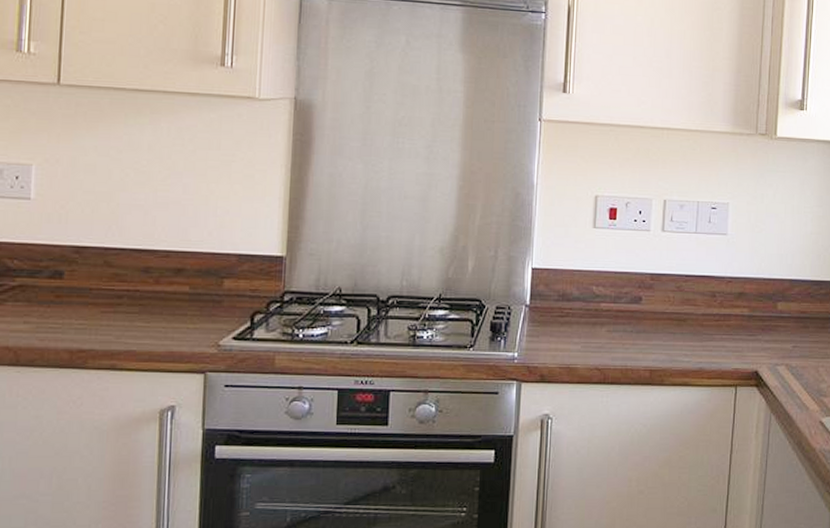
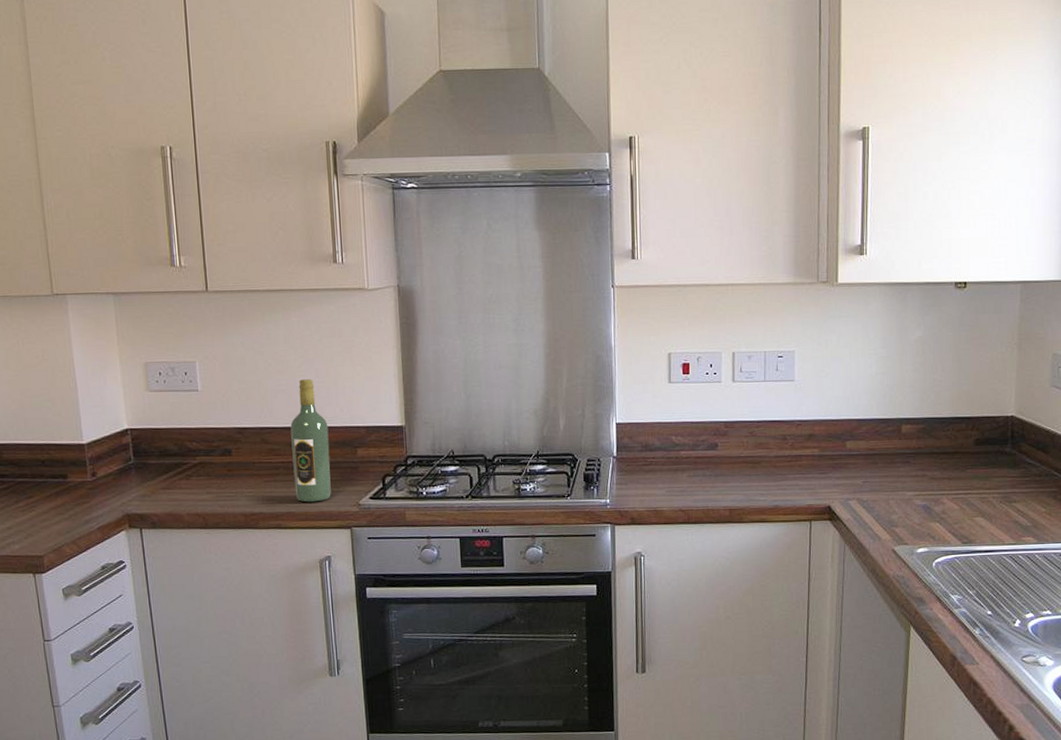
wine bottle: none [139,195,191,340] -> present [290,379,331,503]

